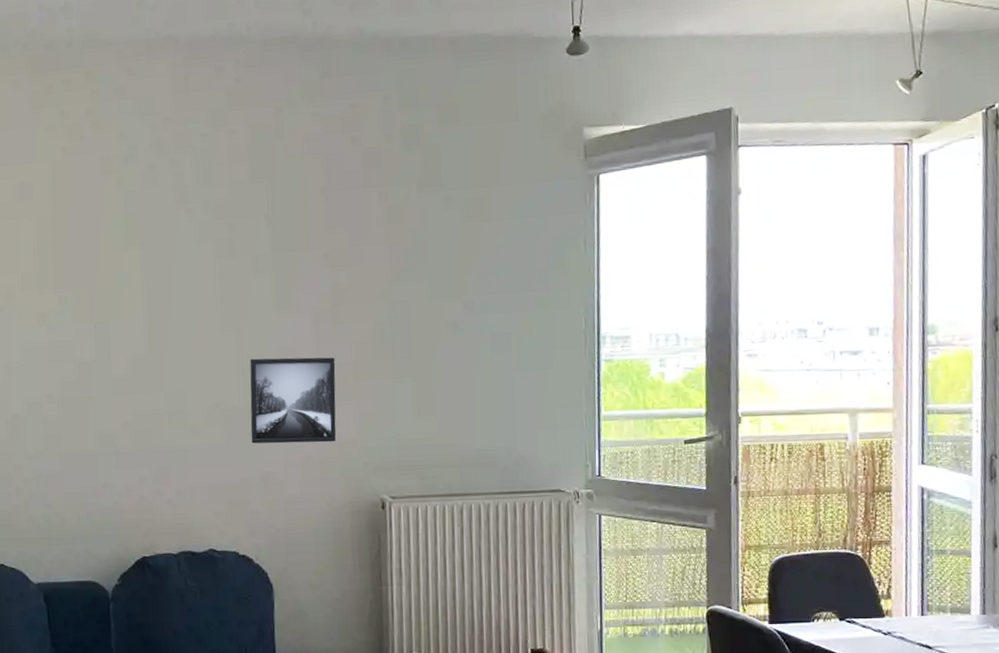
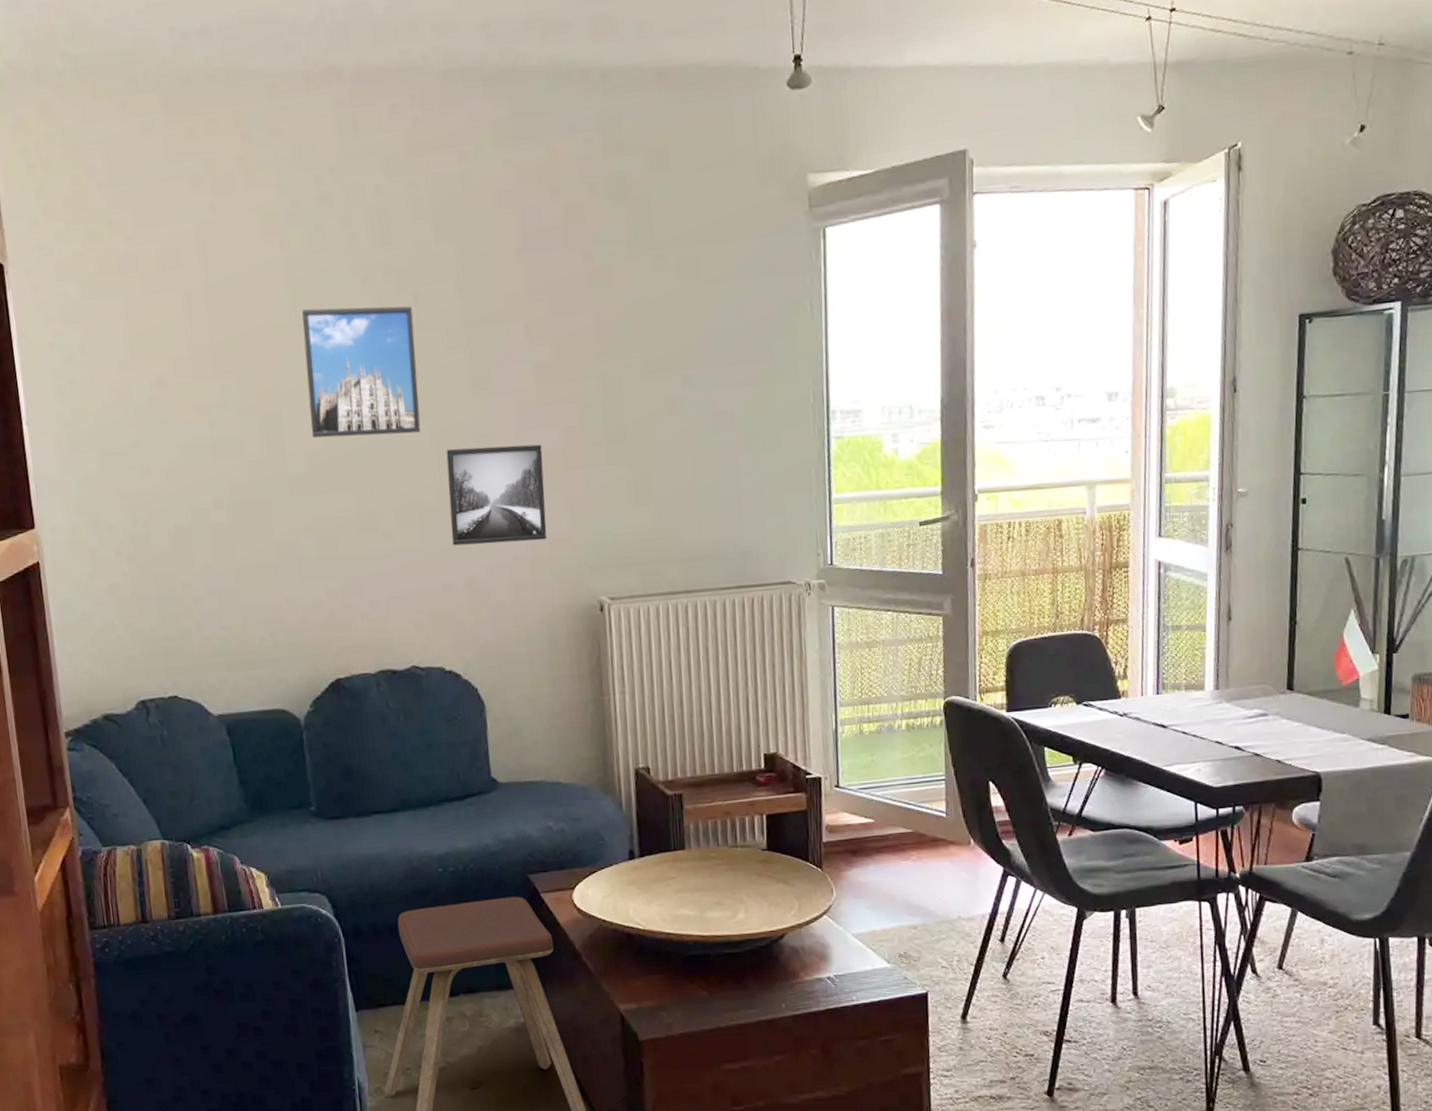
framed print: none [132,234,229,345] -> present [302,306,421,438]

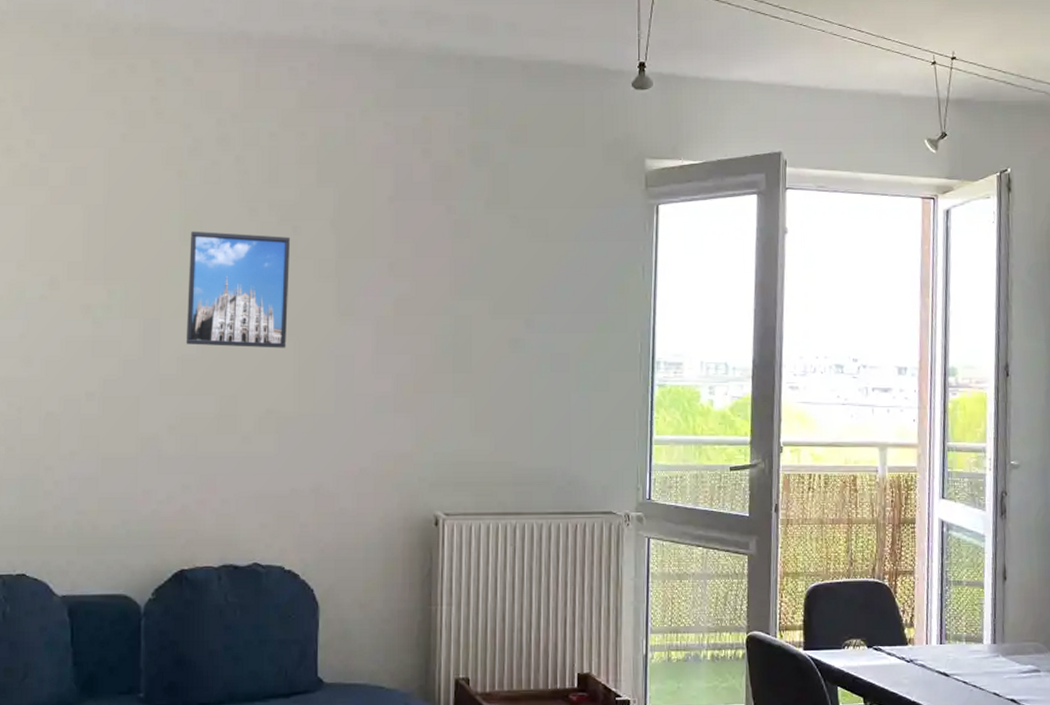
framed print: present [446,444,547,546] -> none [304,365,395,455]

